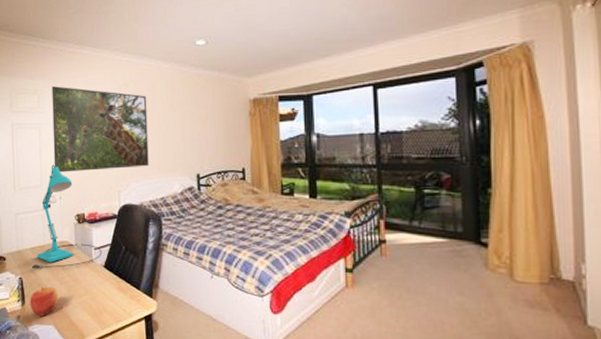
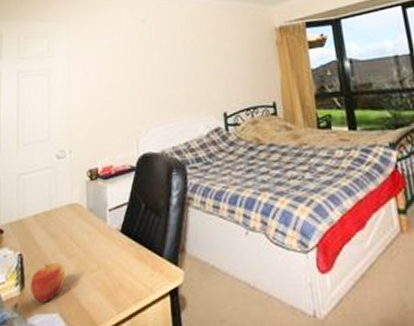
desk lamp: present [31,164,102,270] -> none [34,113,118,242]
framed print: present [52,86,149,173] -> none [63,27,170,122]

